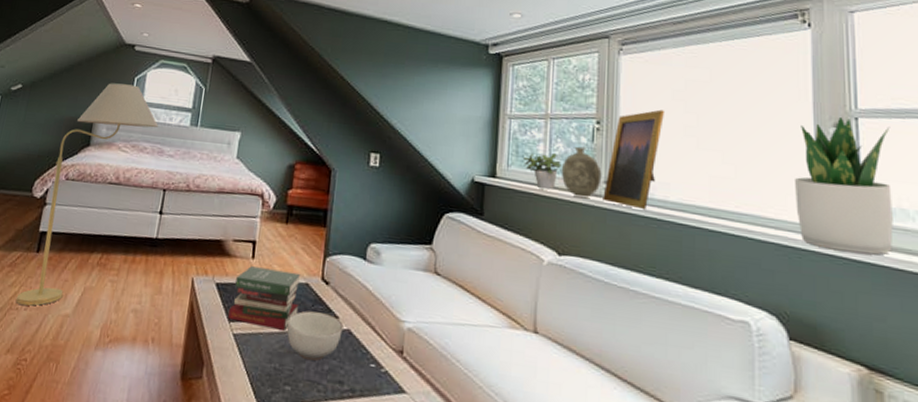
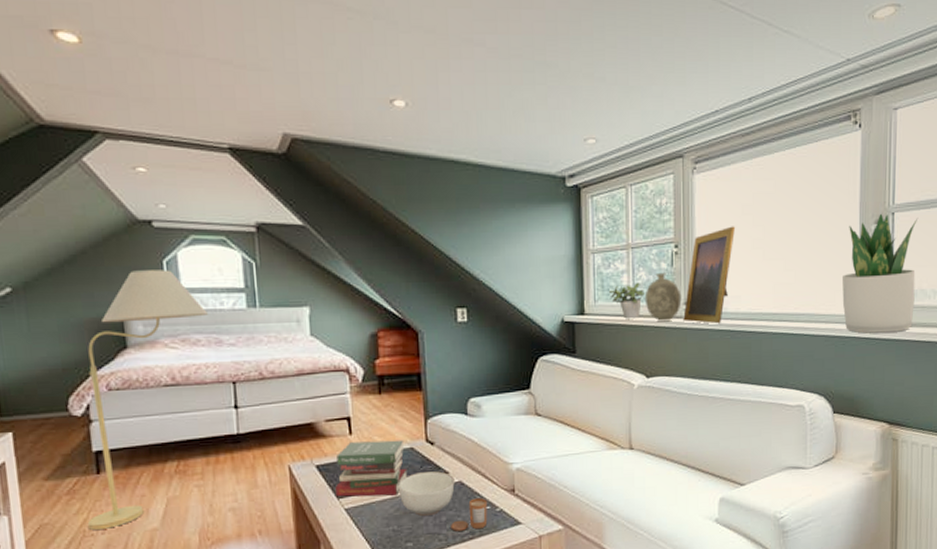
candle: none [331,351,373,389] -> present [451,498,488,532]

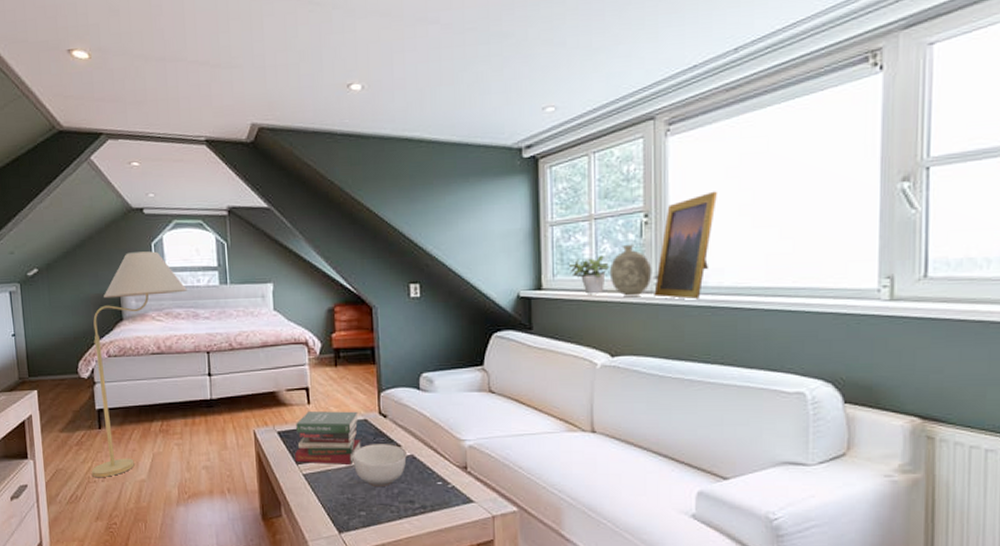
candle: present [451,498,488,532] -> none [402,473,439,506]
planter: present [842,213,919,333] -> none [856,168,965,311]

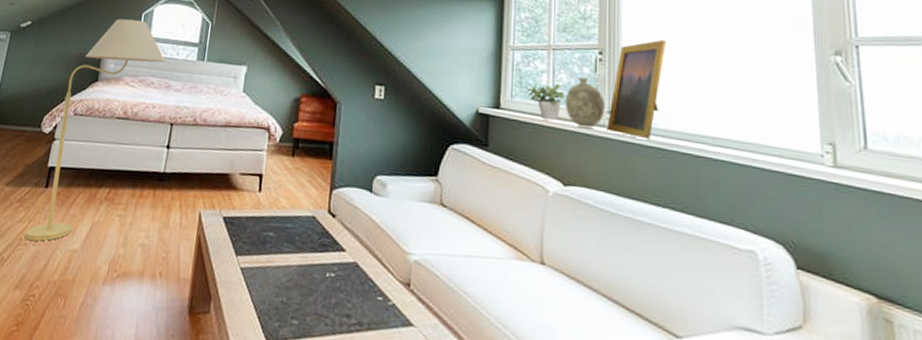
books: present [295,411,361,464] -> none [235,199,308,264]
bowl: present [352,444,407,486] -> none [293,243,350,294]

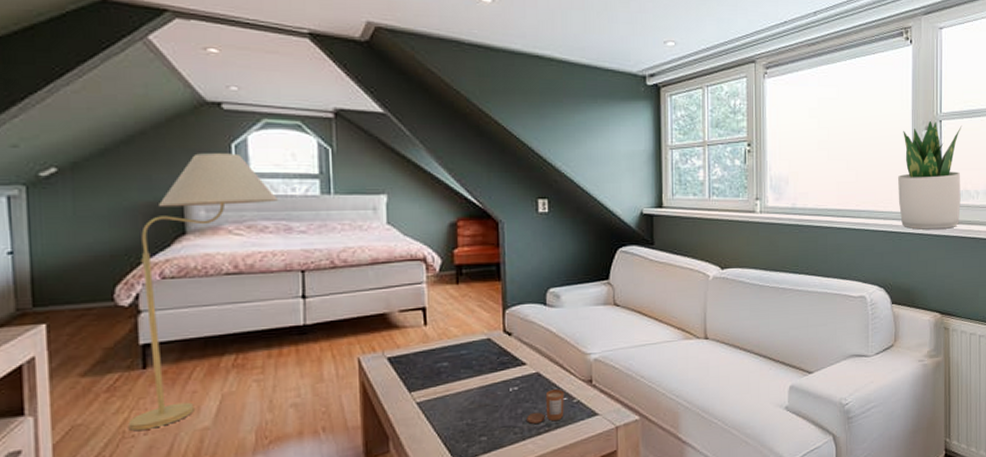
candle: none [339,284,380,322] -> present [527,389,564,425]
potted plant: present [526,83,565,121] -> none [685,177,719,213]
decorative vase: present [564,77,605,129] -> none [719,169,754,216]
picture frame: present [607,39,667,140] -> none [755,127,803,219]
planter: none [798,44,898,183] -> present [898,120,962,230]

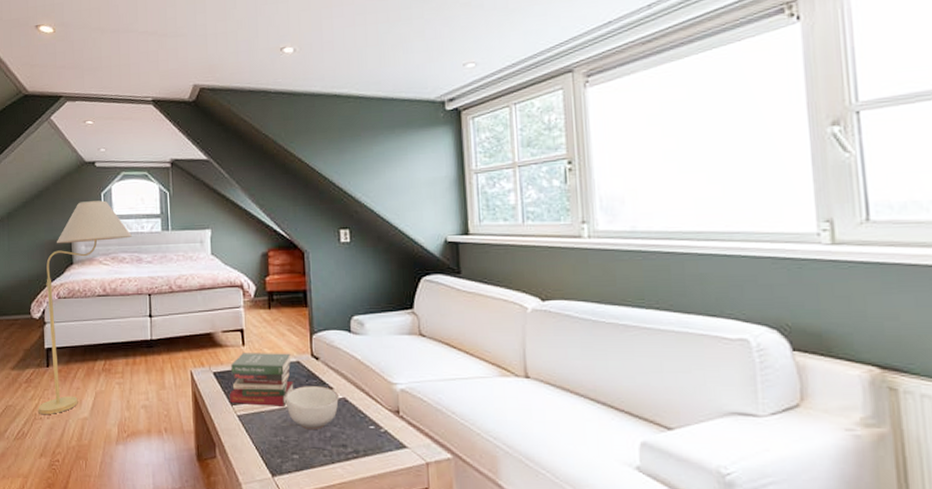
books: none [408,330,484,390] -> present [230,353,294,406]
bowl: none [473,362,532,409] -> present [285,386,339,429]
candle: present [527,389,564,425] -> none [335,416,372,450]
planter: present [898,120,962,230] -> none [790,113,905,255]

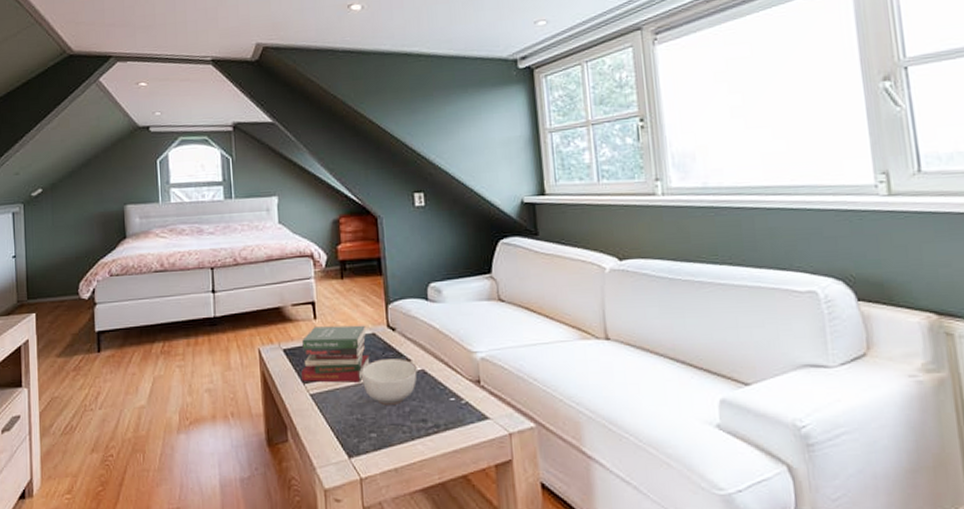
floor lamp: present [38,200,132,414] -> none [88,168,192,405]

